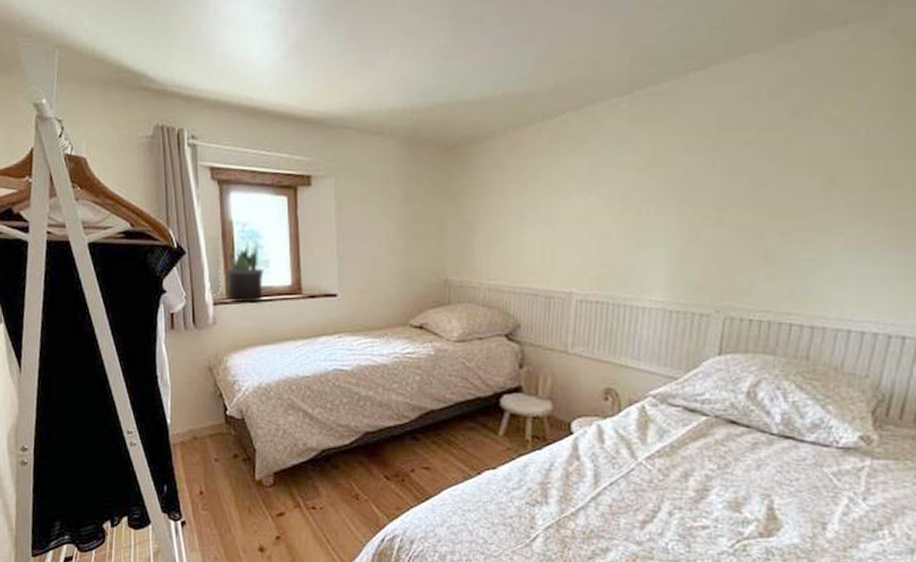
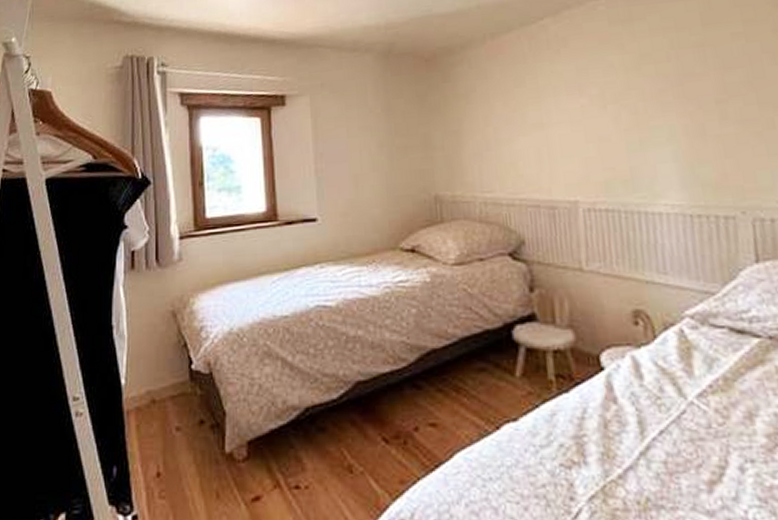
planter: present [224,242,264,302] -> none [192,168,236,234]

